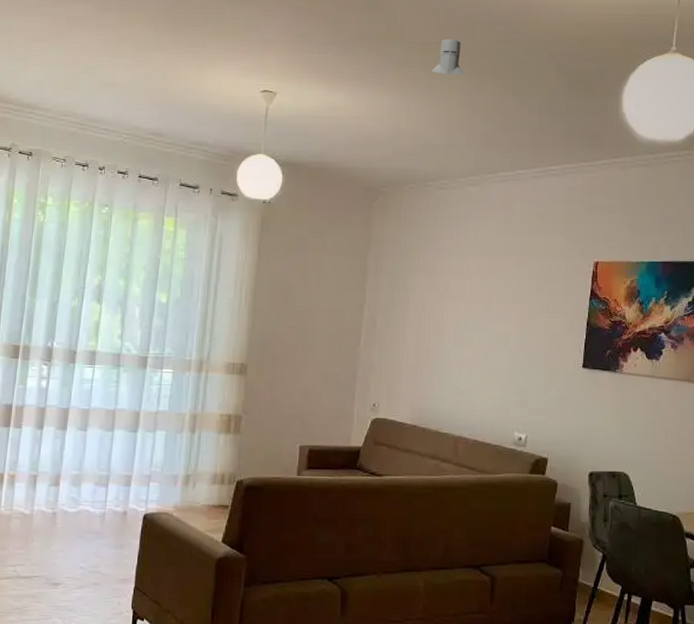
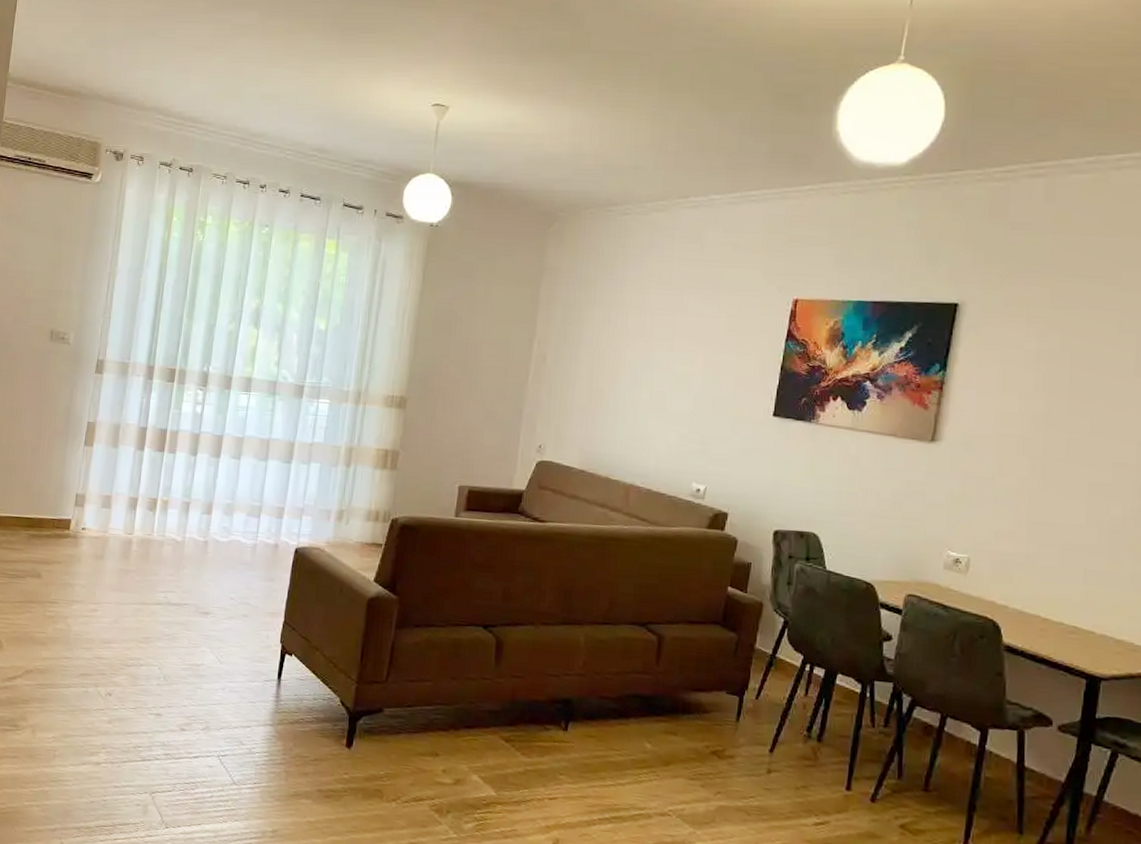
knight helmet: present [431,38,465,75] -> none [619,46,658,88]

